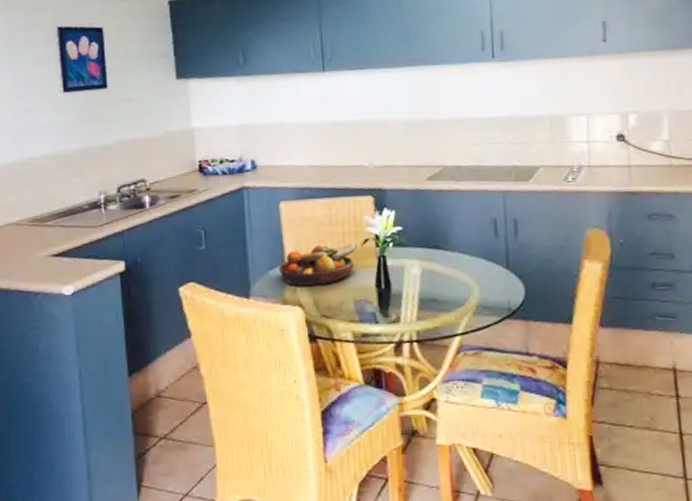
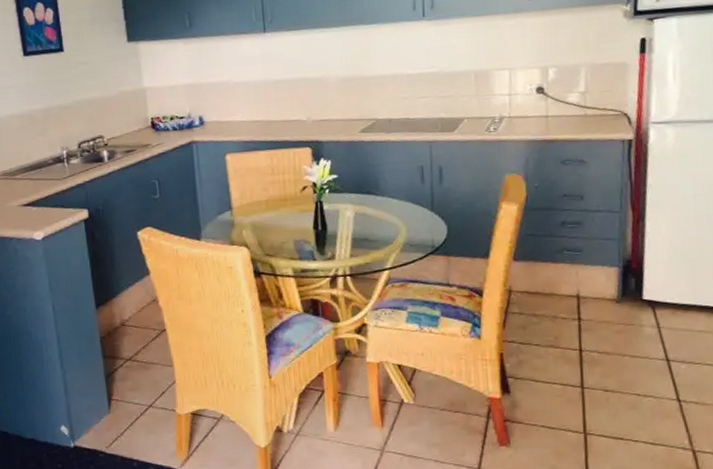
fruit bowl: present [279,243,358,286] -> none [226,190,297,229]

